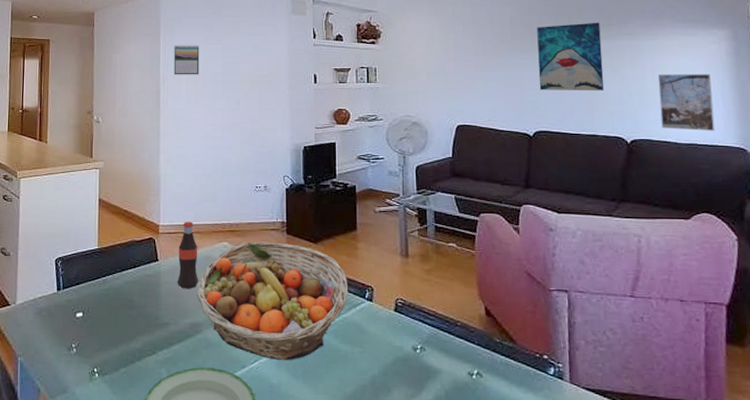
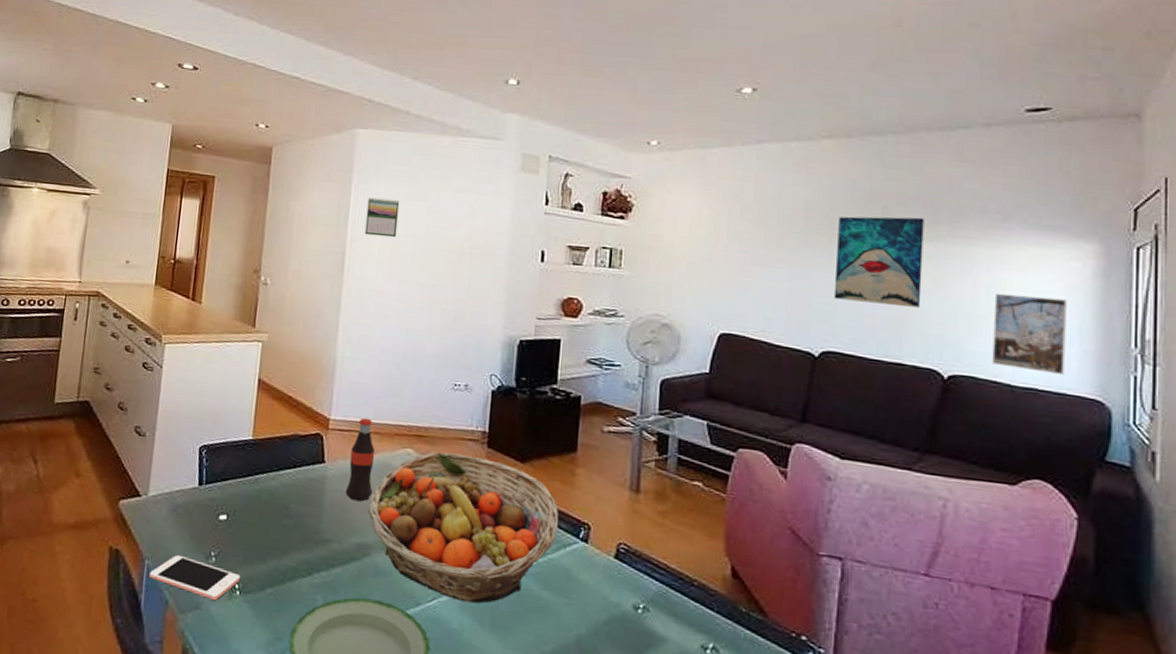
cell phone: none [22,349,98,384] -> present [148,554,241,601]

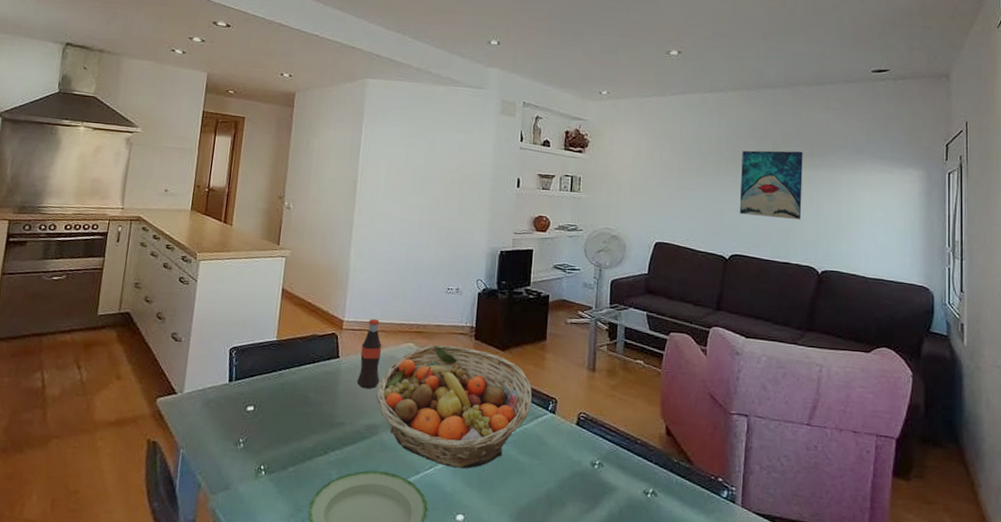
cell phone: present [148,554,241,601] -> none [183,443,266,481]
calendar: present [364,197,400,238] -> none [373,135,403,169]
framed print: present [992,293,1067,375] -> none [852,207,902,268]

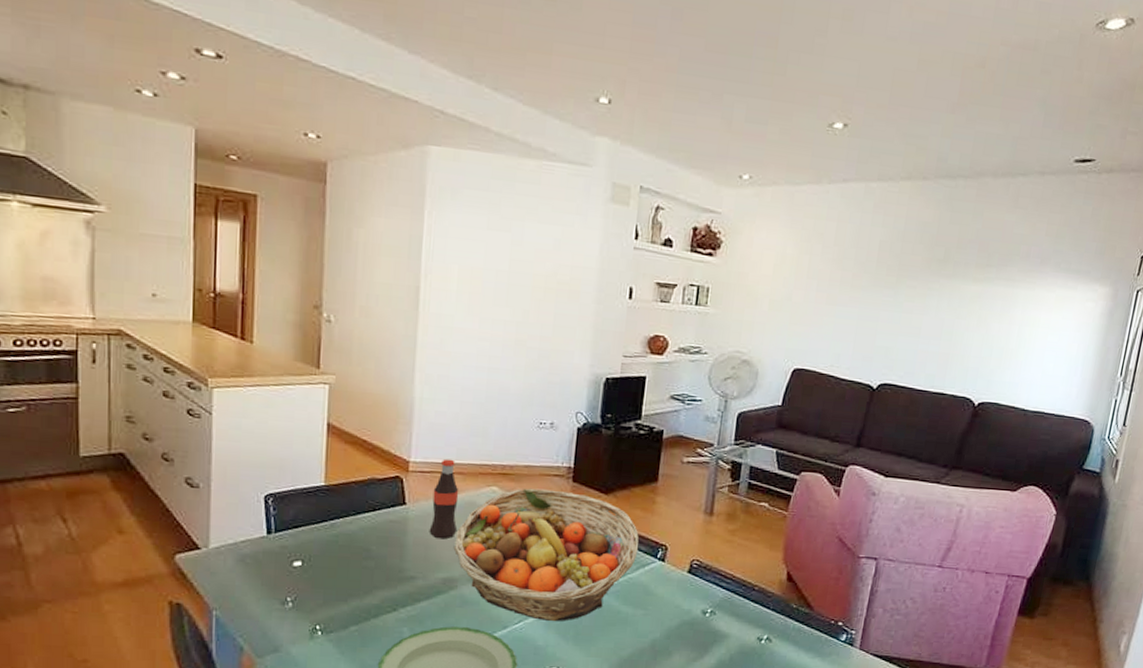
wall art: present [739,150,803,220] -> none [895,258,979,344]

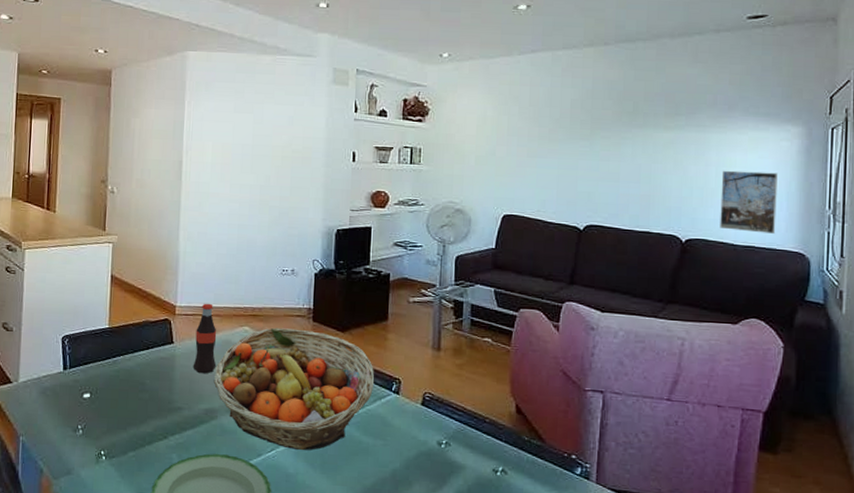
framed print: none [1013,330,1078,400] -> present [720,170,778,234]

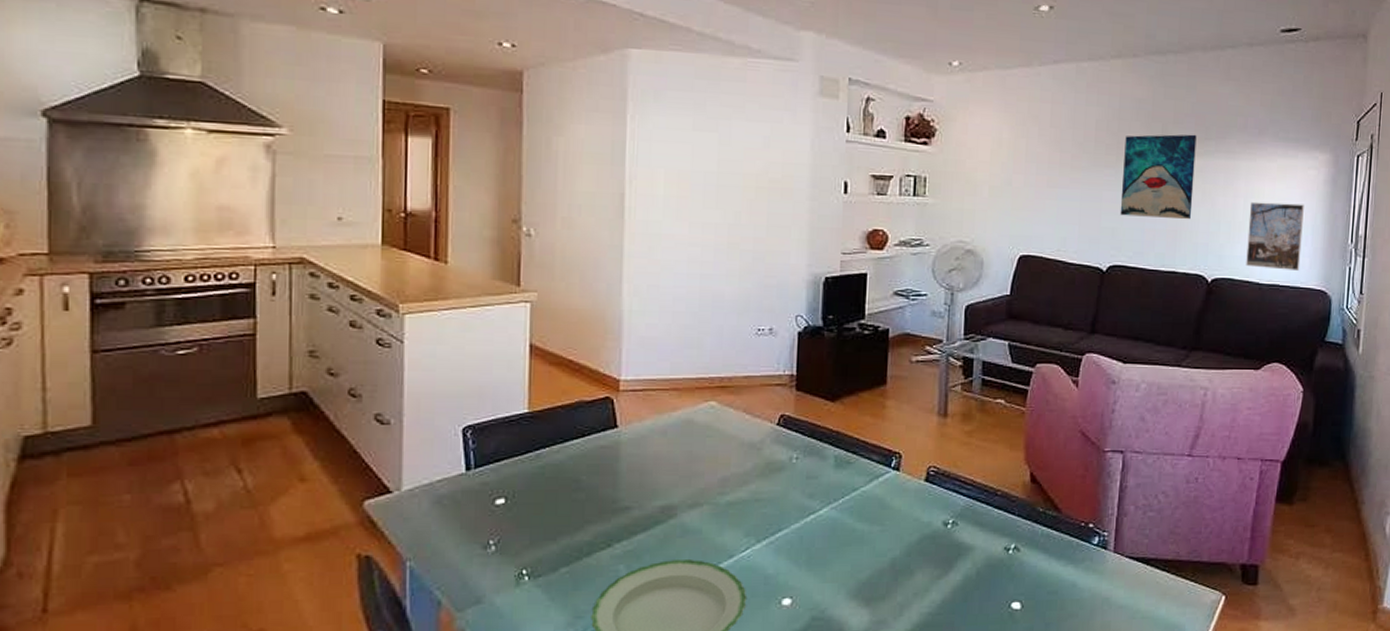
bottle: present [193,303,217,374] -> none [643,374,675,463]
fruit basket: present [213,327,375,451] -> none [671,400,871,547]
wall art: none [595,110,667,186] -> present [1120,134,1197,220]

